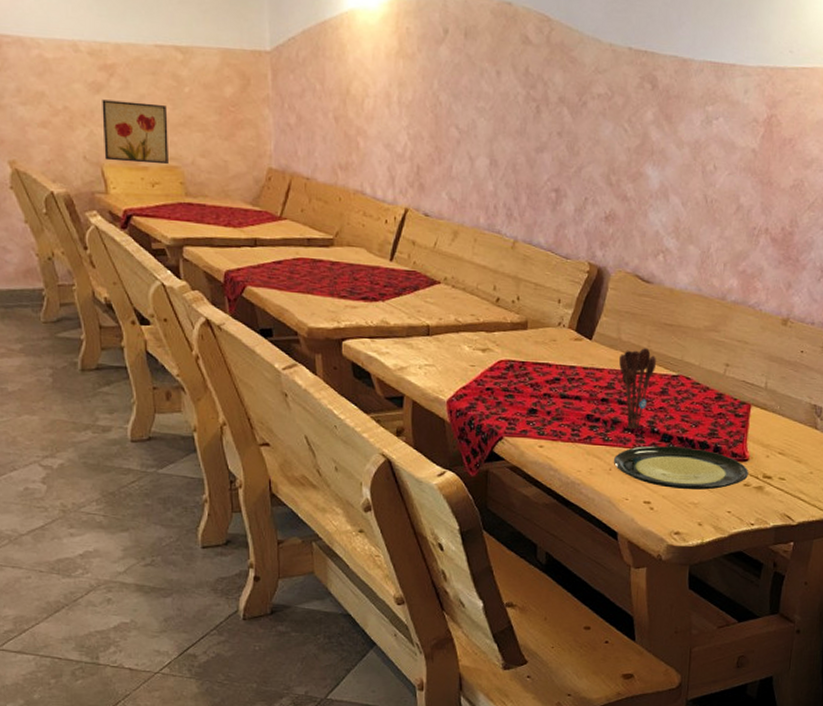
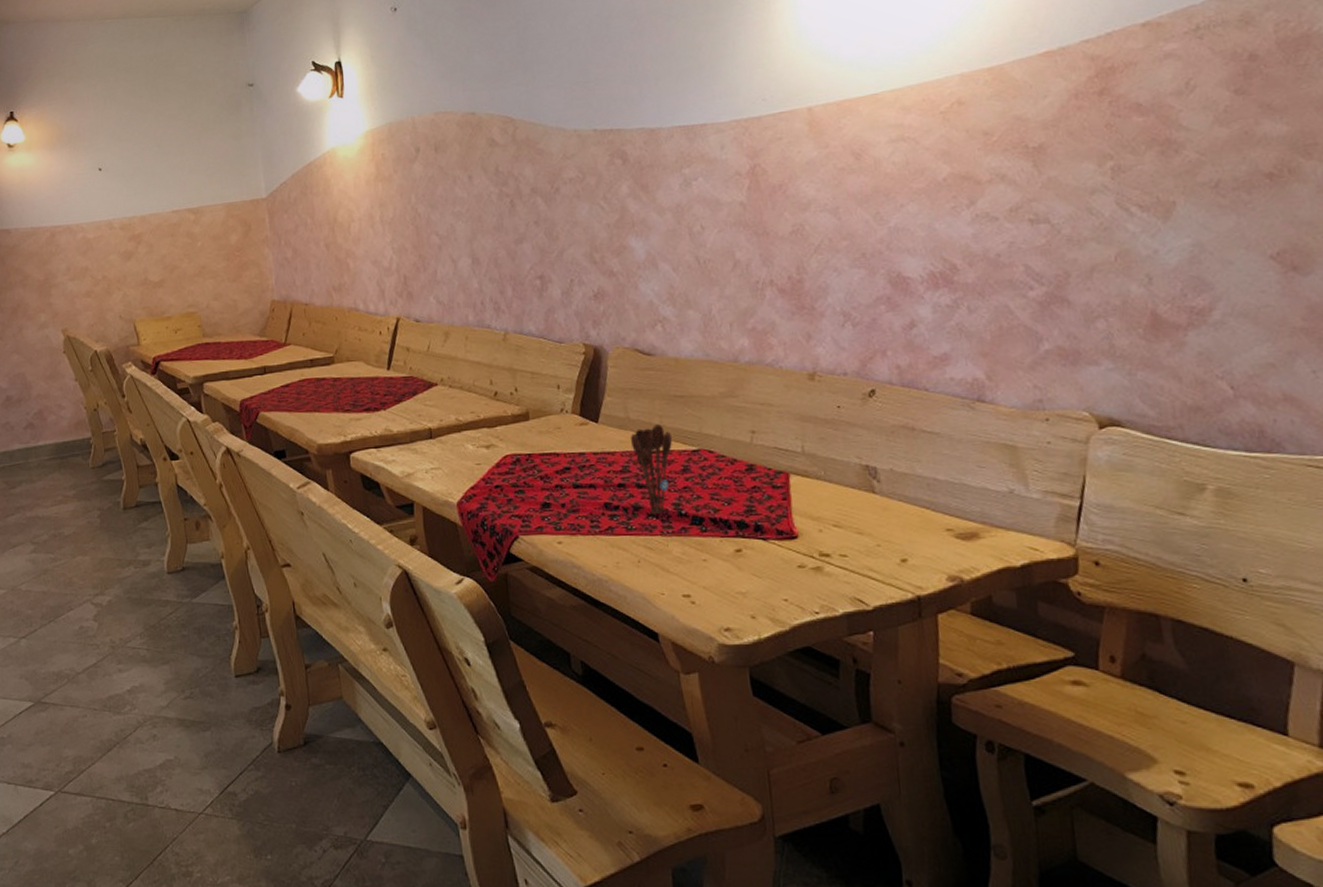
wall art: present [102,99,168,165] -> none [132,261,188,316]
plate: present [613,445,749,490] -> none [640,529,801,577]

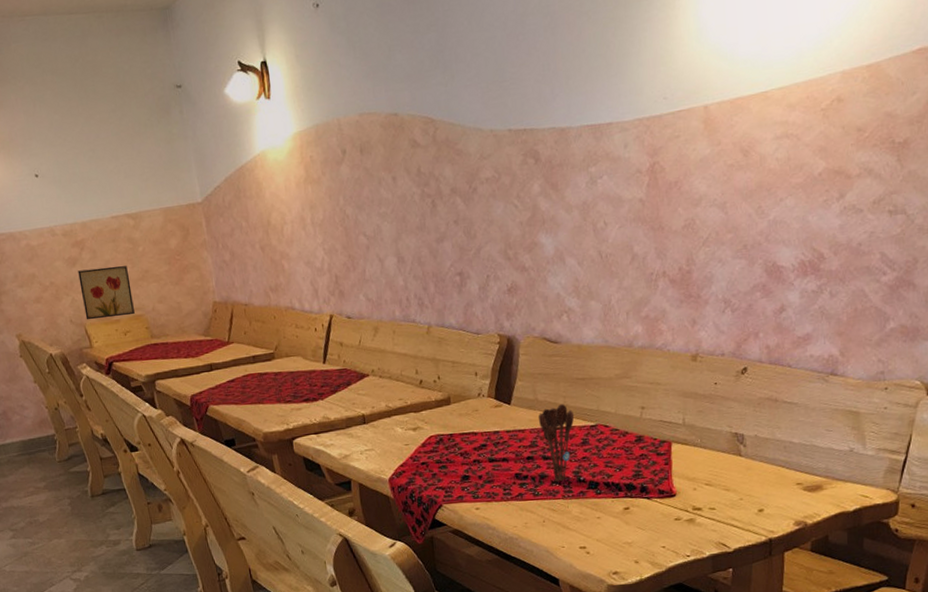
wall art: none [132,261,188,316] -> present [78,266,135,320]

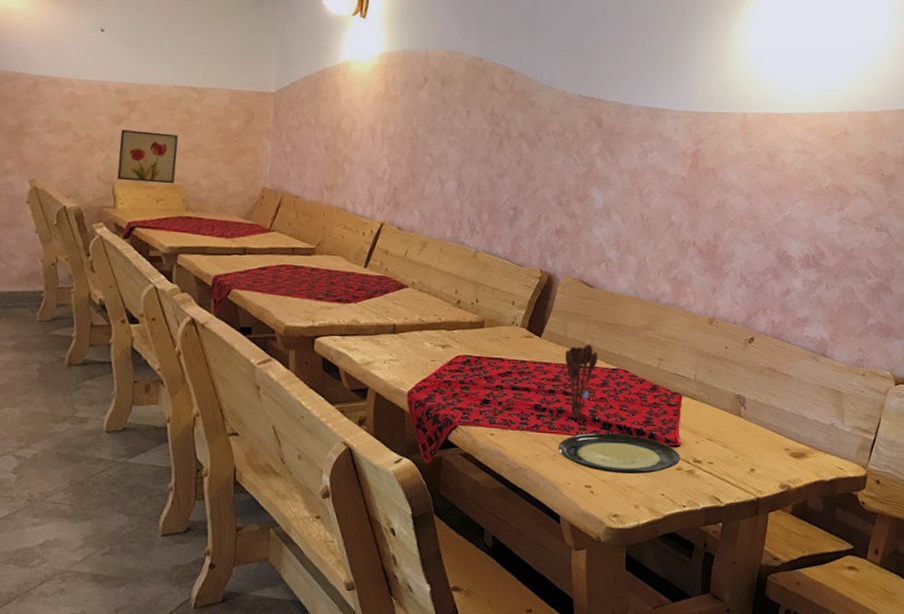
plate: none [545,491,678,532] -> present [557,433,680,474]

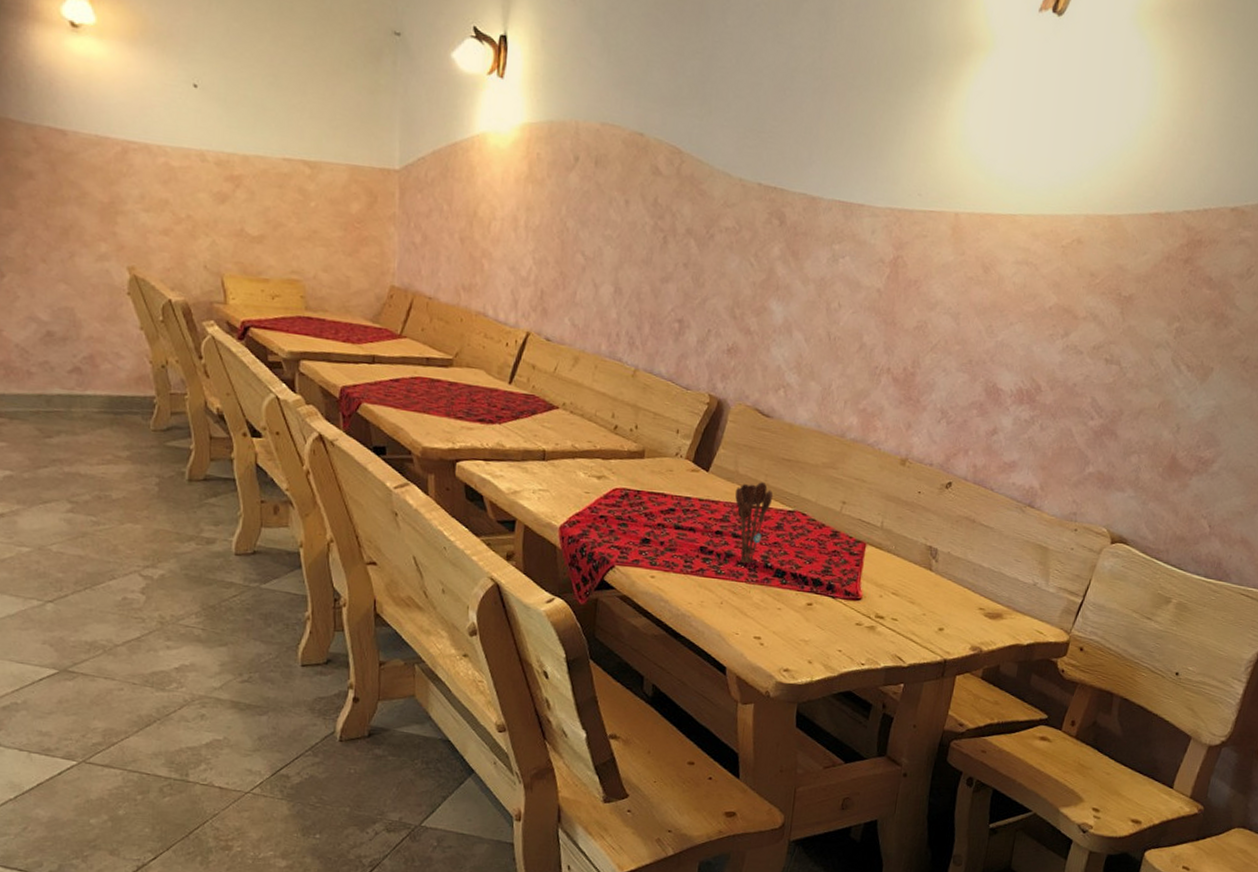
wall art: present [117,129,178,184] -> none [225,210,292,278]
plate: present [557,433,680,474] -> none [724,580,861,628]

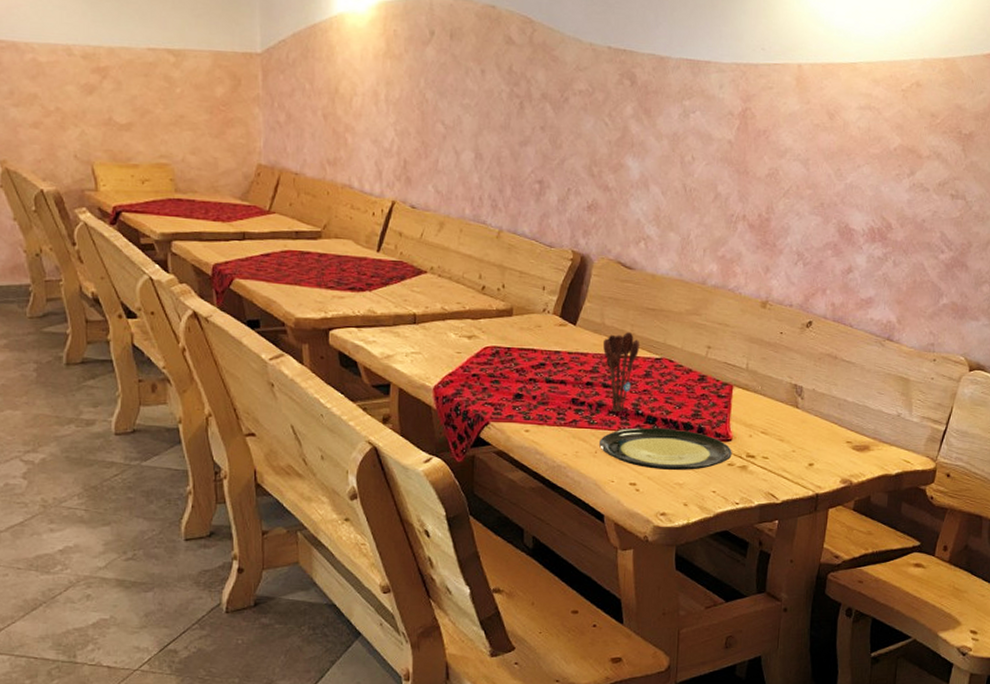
plate: none [724,580,861,628] -> present [598,427,732,470]

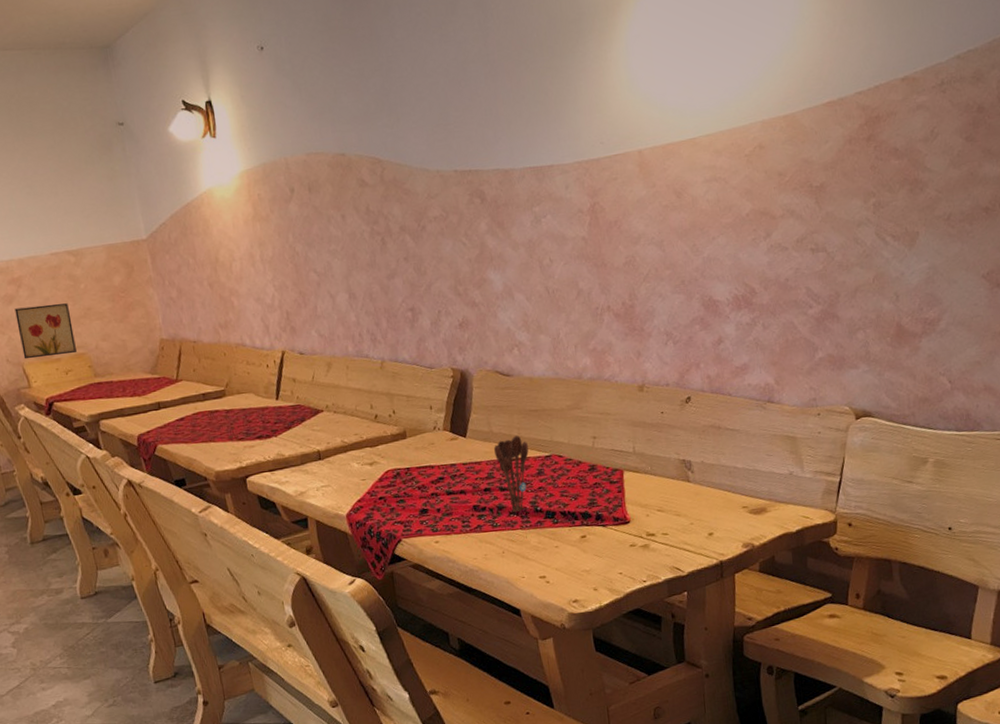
wall art: none [94,100,159,162] -> present [14,303,77,360]
plate: present [598,427,732,470] -> none [504,519,633,561]

